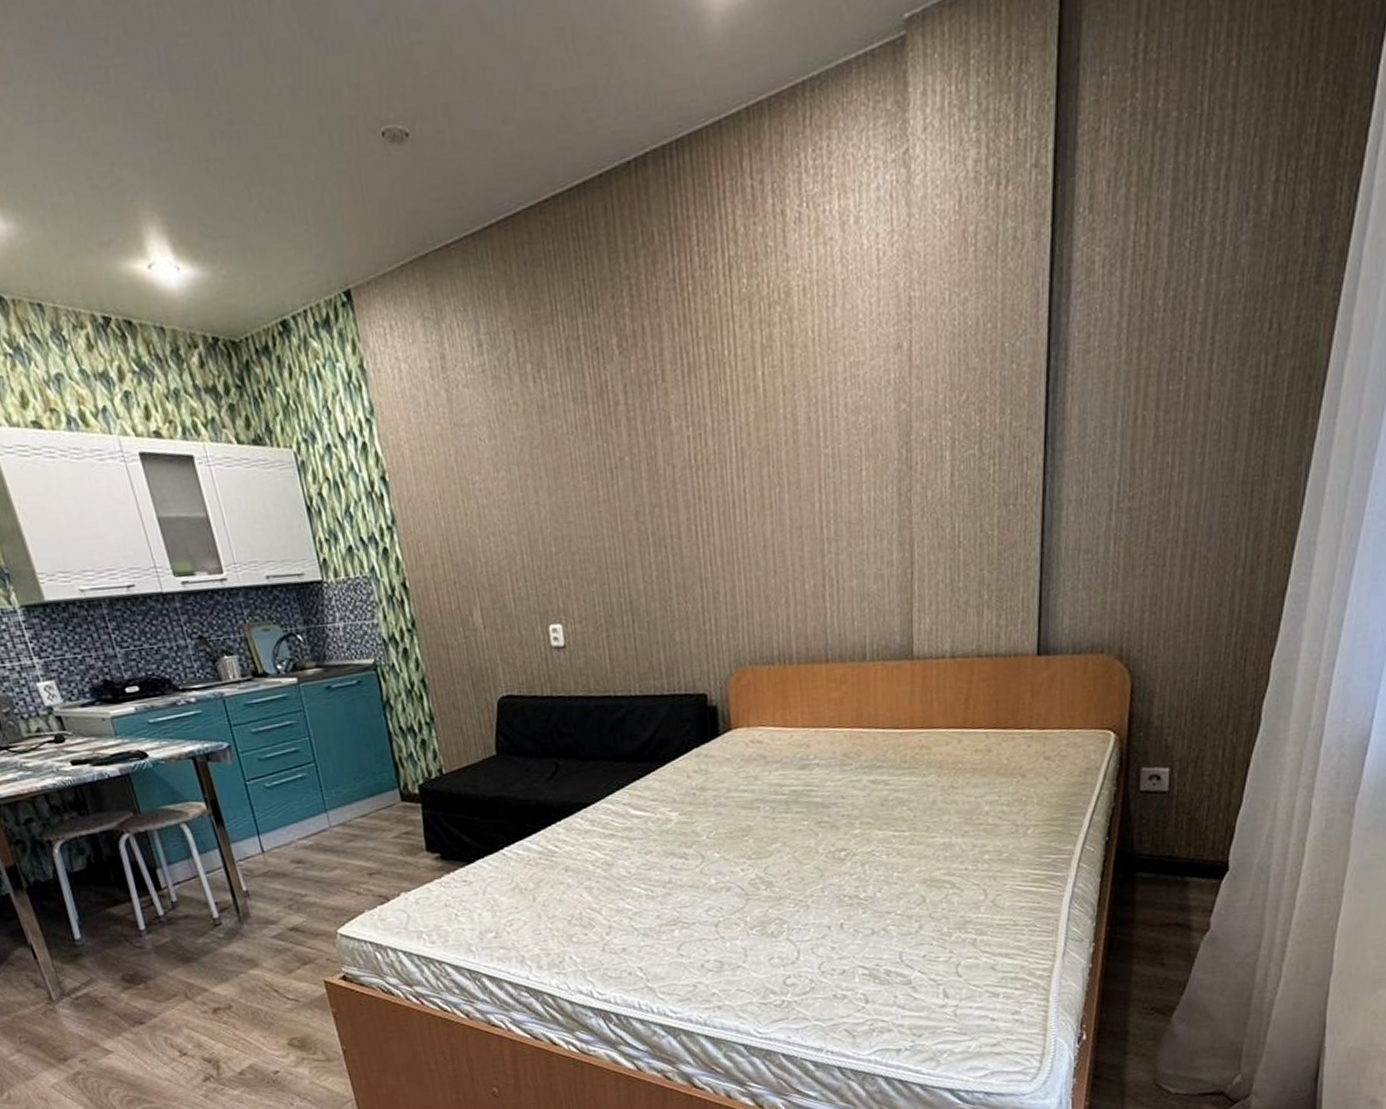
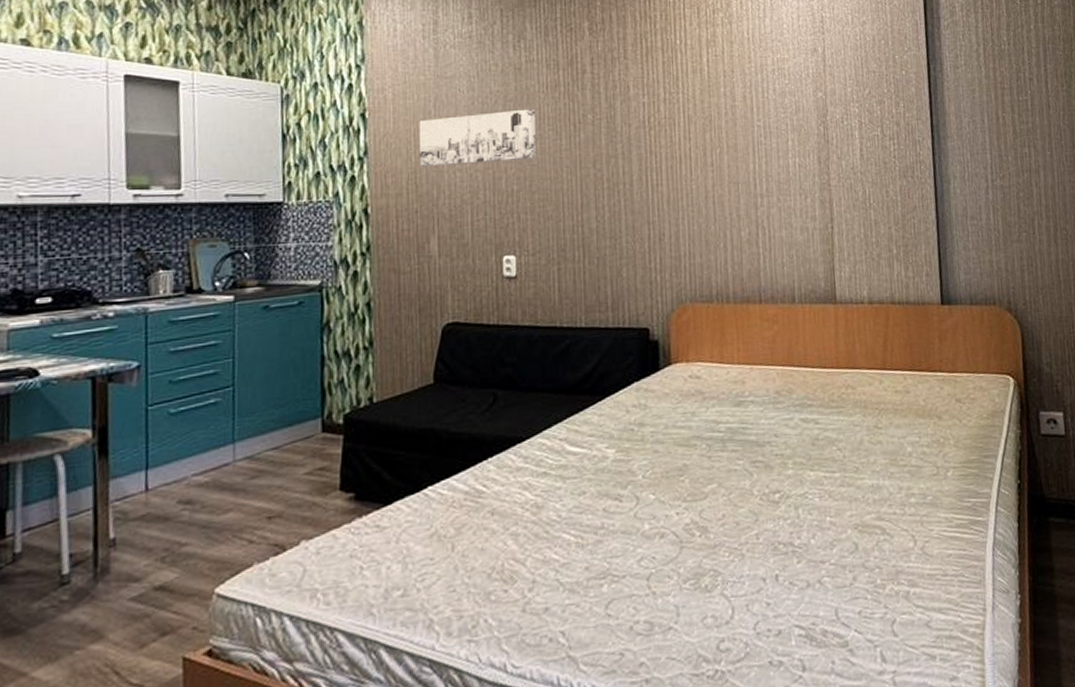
wall art: none [442,455,573,533] -> present [419,109,537,167]

